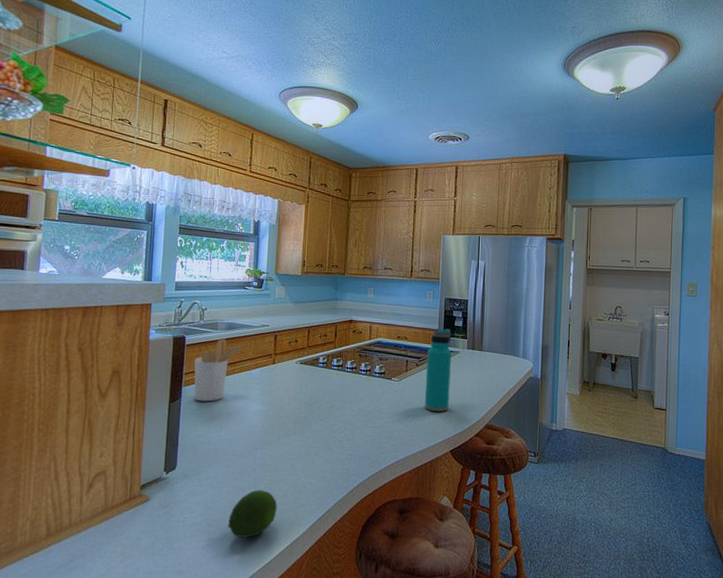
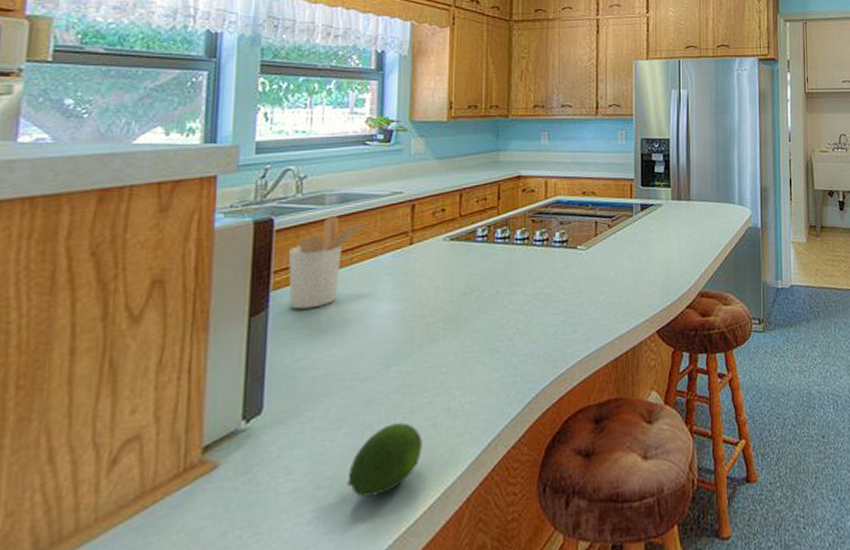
water bottle: present [424,328,452,412] -> none [621,177,653,283]

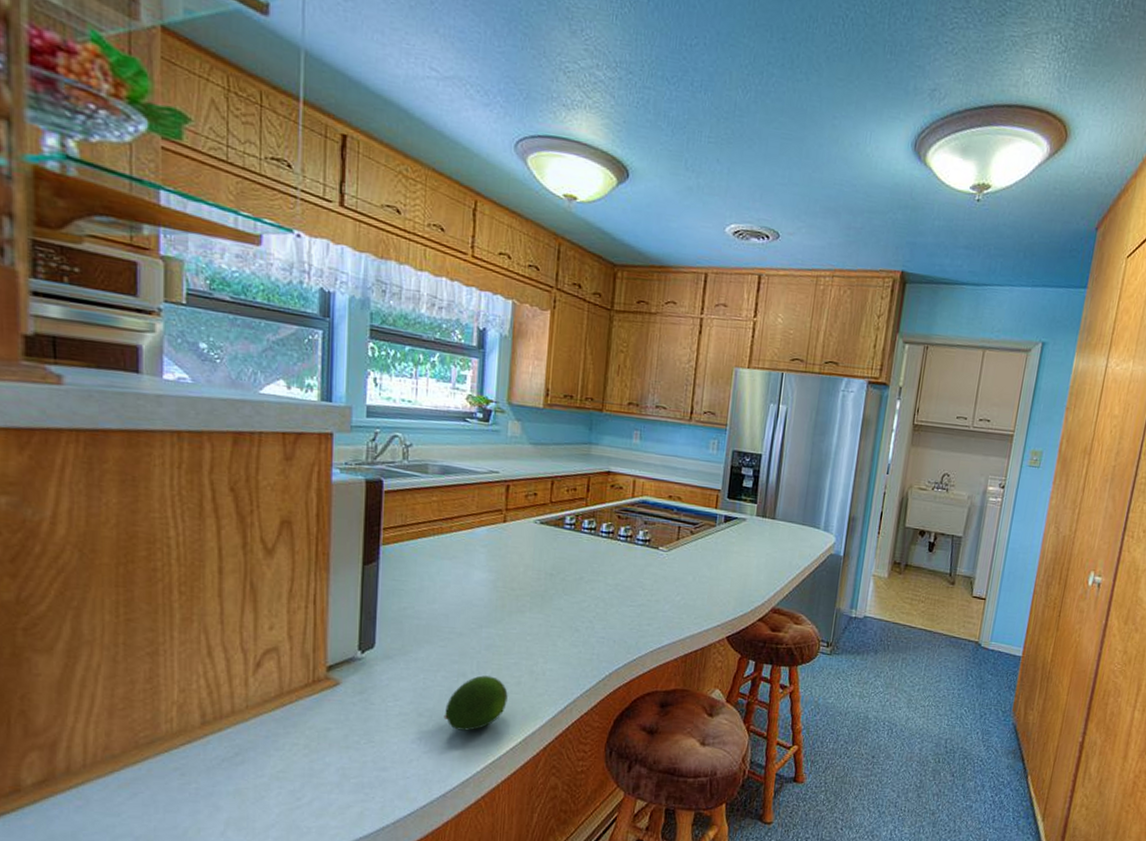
utensil holder: present [288,216,369,310] -> none [395,486,467,566]

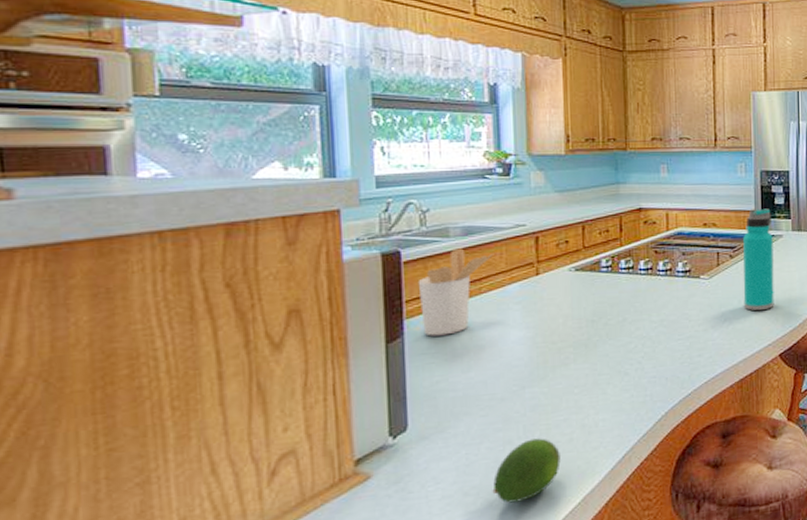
utensil holder: none [395,486,467,566] -> present [418,248,495,336]
water bottle: none [698,488,738,591] -> present [743,208,774,311]

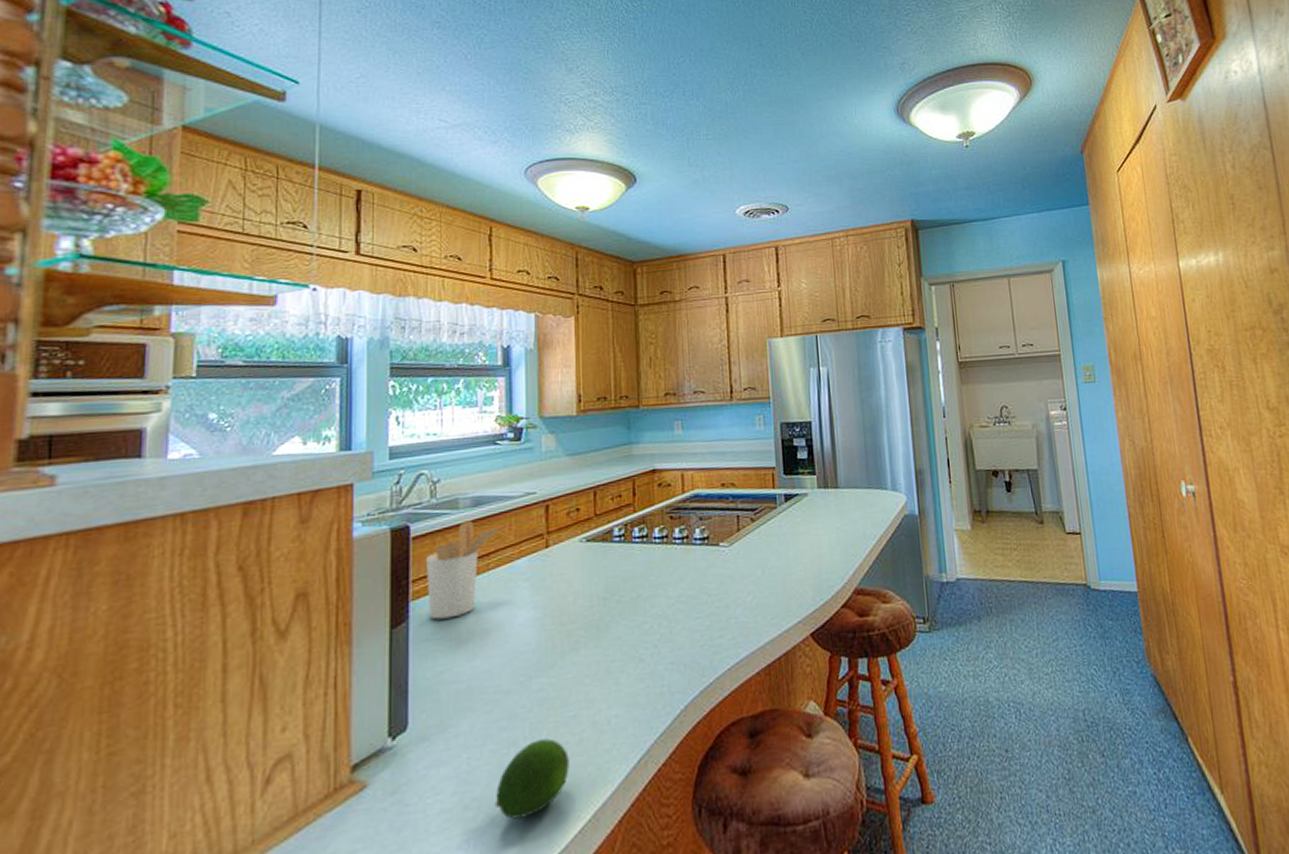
water bottle: present [743,208,774,311] -> none [765,464,803,582]

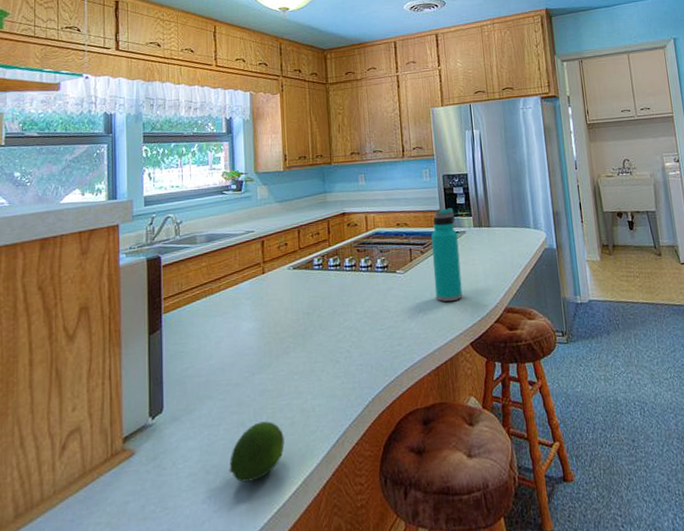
utensil holder: present [425,520,504,620] -> none [173,253,230,329]
water bottle: none [765,464,803,582] -> present [431,208,463,302]

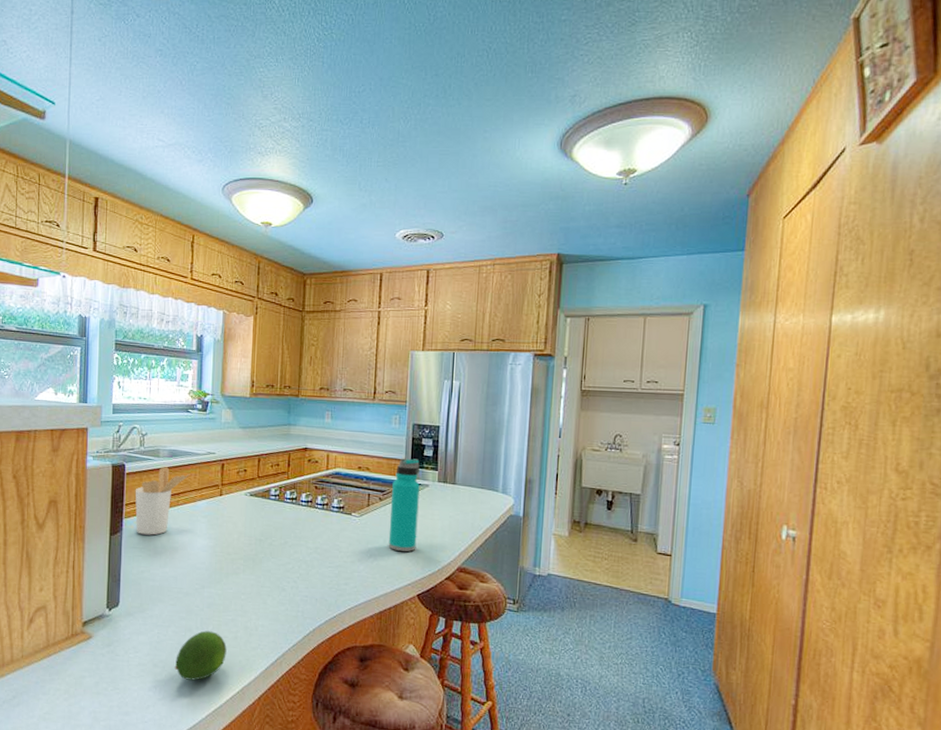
utensil holder: none [173,253,230,329] -> present [135,467,191,535]

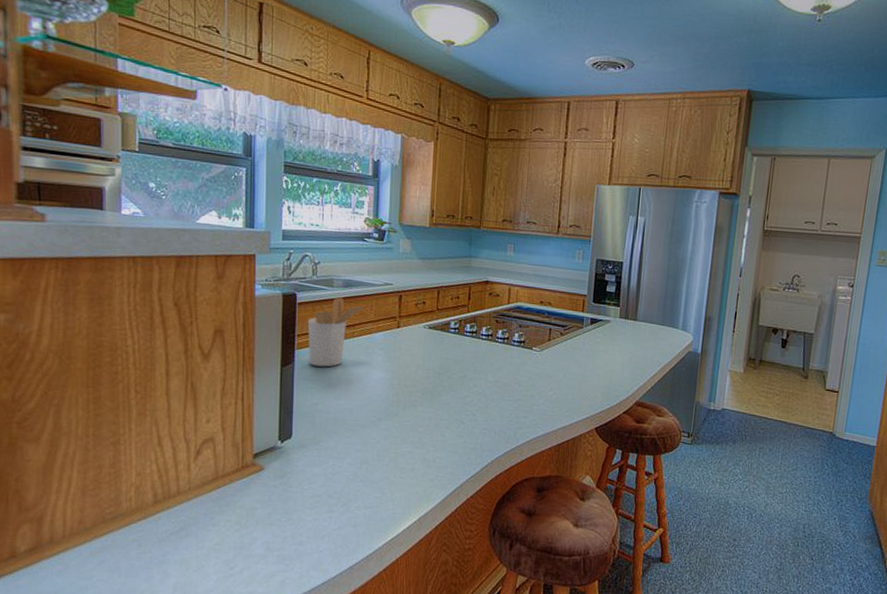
fruit: present [174,630,227,681] -> none [350,462,404,511]
water bottle: present [388,458,420,552] -> none [568,293,602,386]

